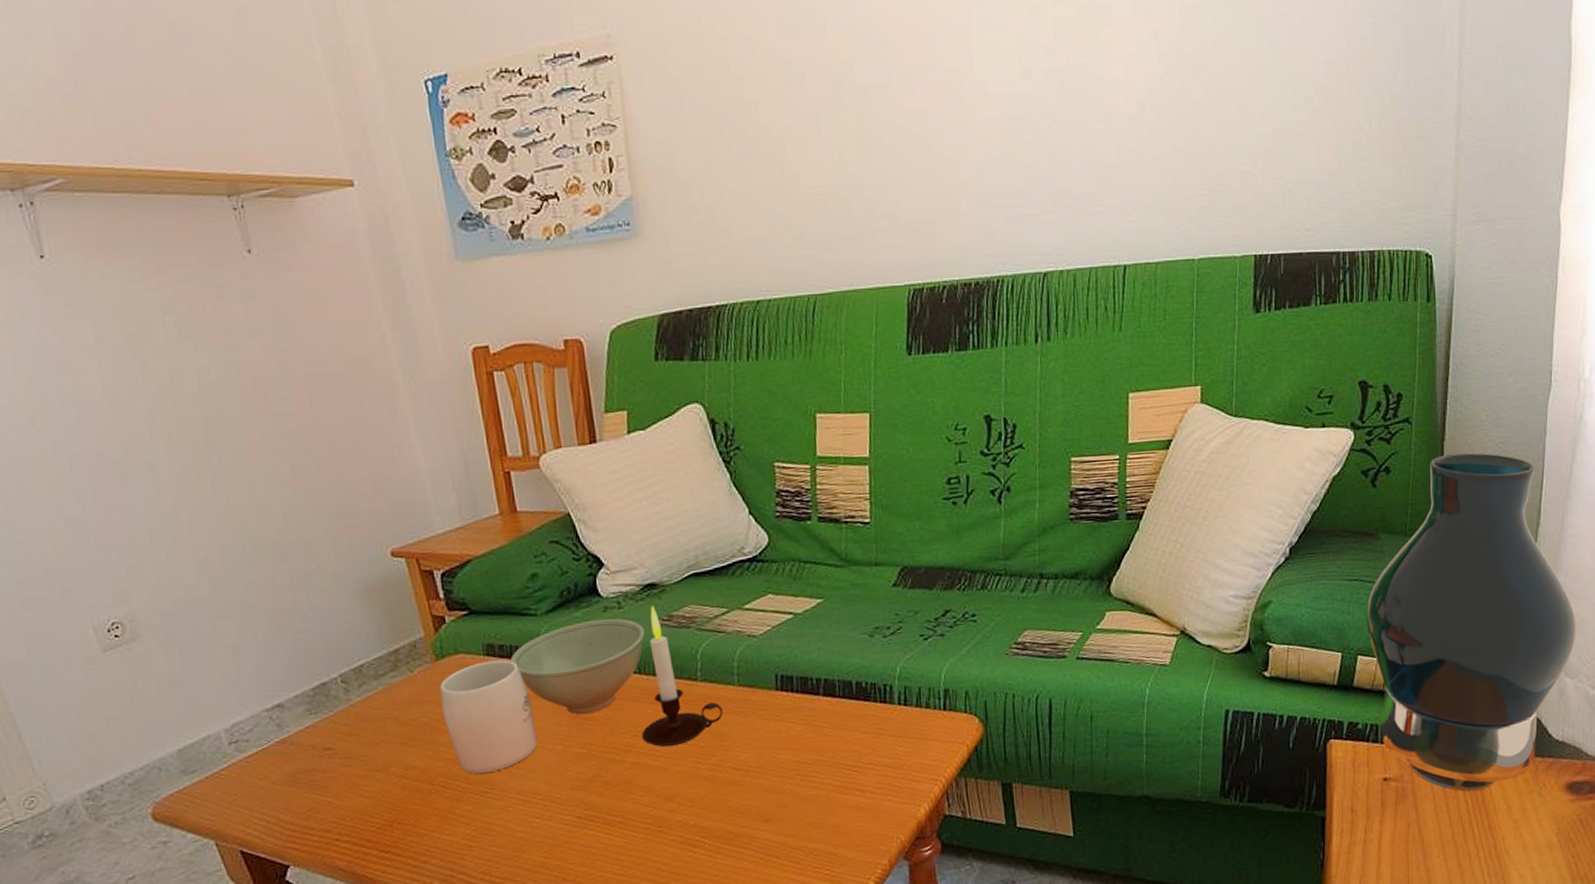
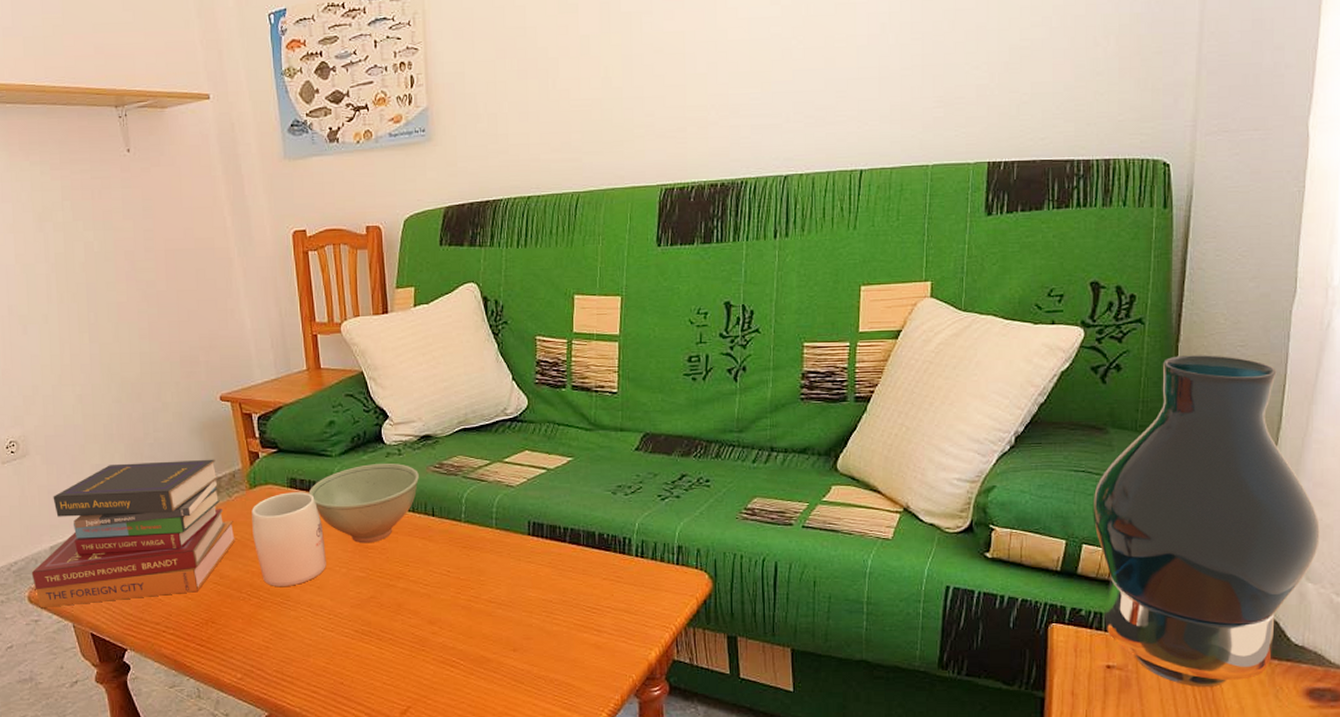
books: none [154,627,423,827] -> present [31,459,237,609]
candle: present [641,605,724,748] -> none [412,454,482,577]

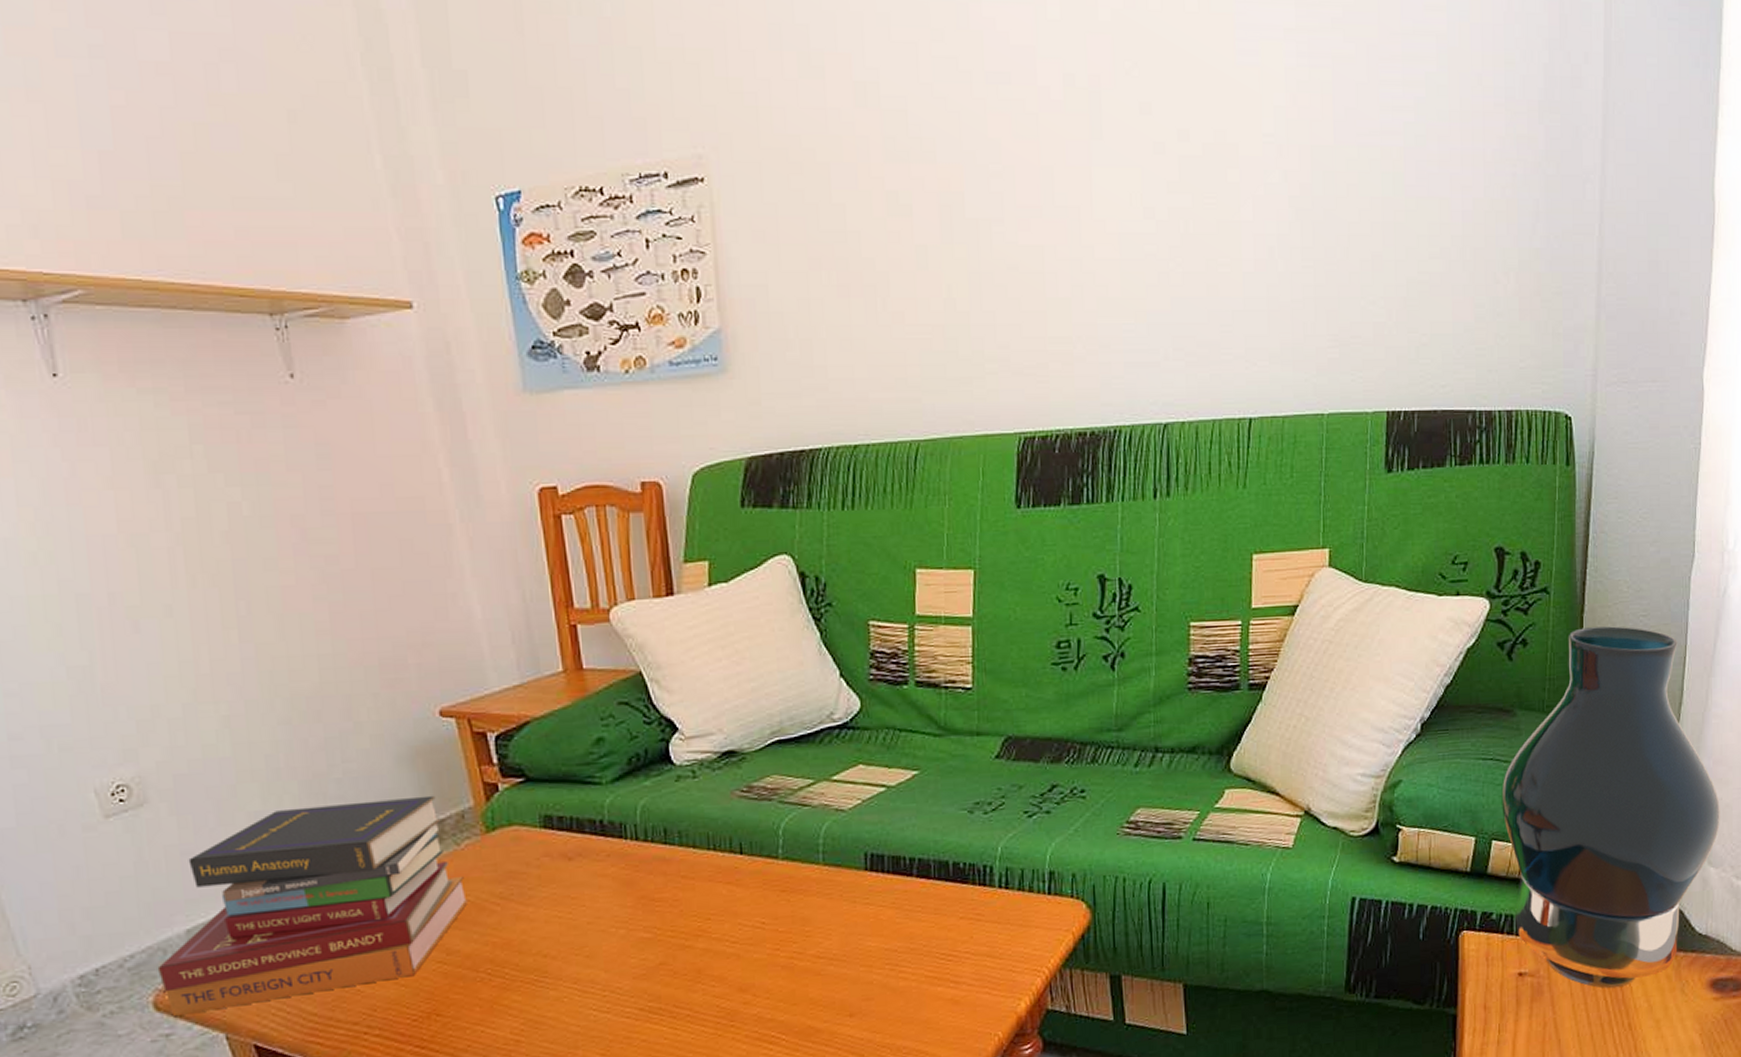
mug: present [251,492,326,586] -> none [490,832,598,960]
bowl: present [308,463,419,544] -> none [570,789,721,895]

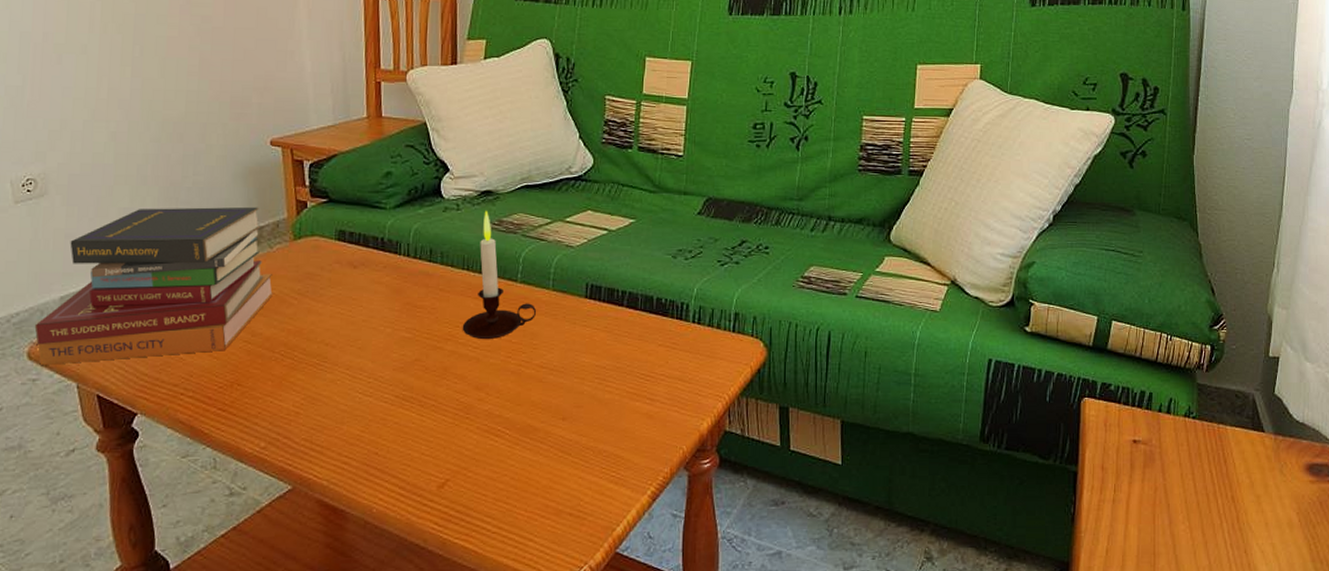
candle: none [714,775,806,933] -> present [462,210,537,340]
vase: present [1501,626,1720,988] -> none [1121,145,1316,463]

